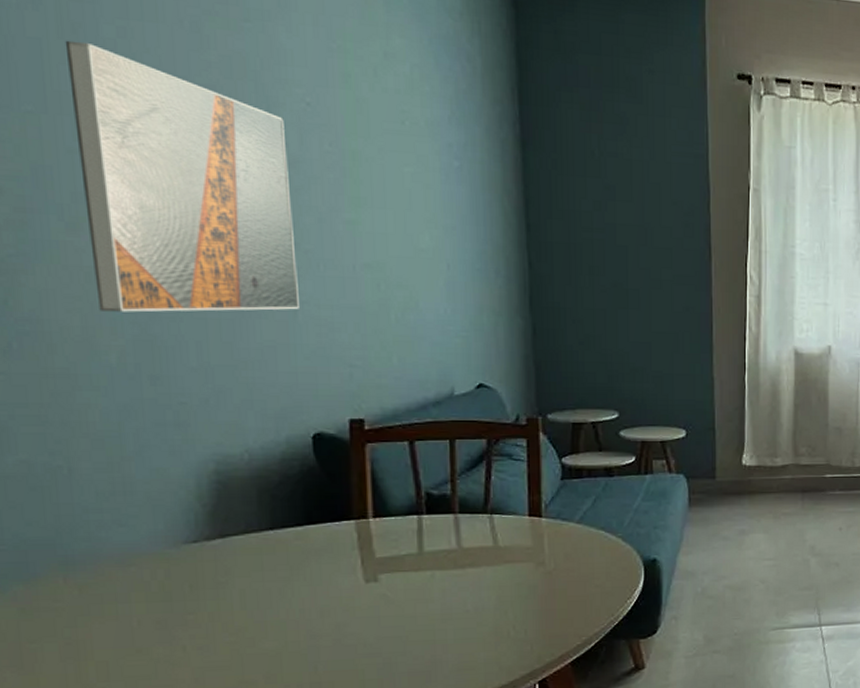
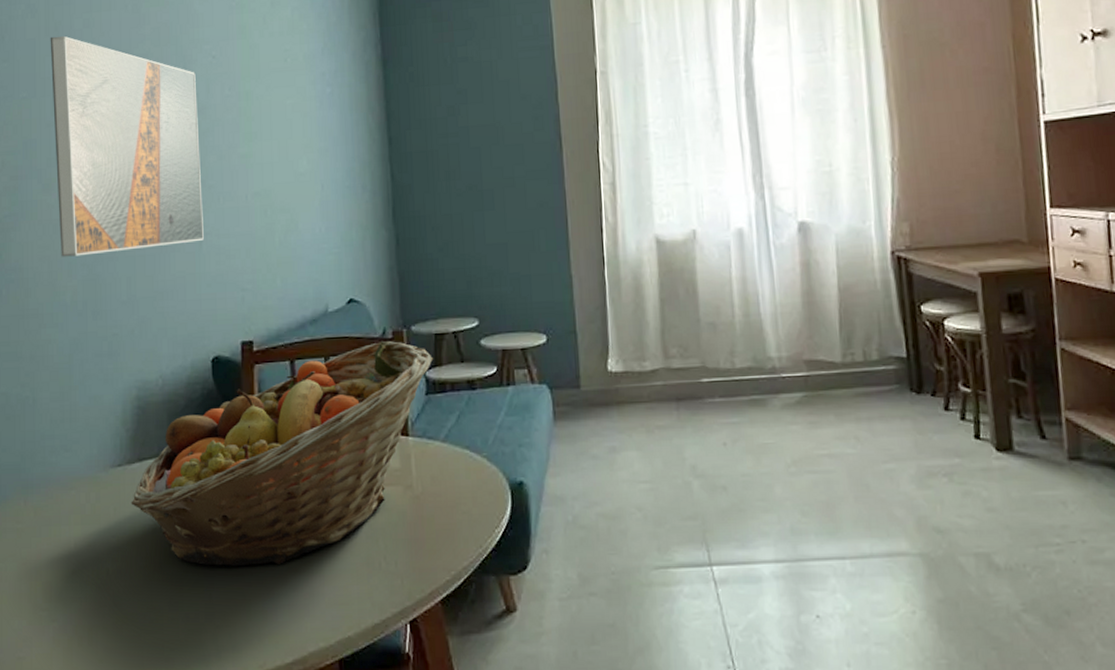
fruit basket: none [212,426,571,640] -> present [131,340,434,567]

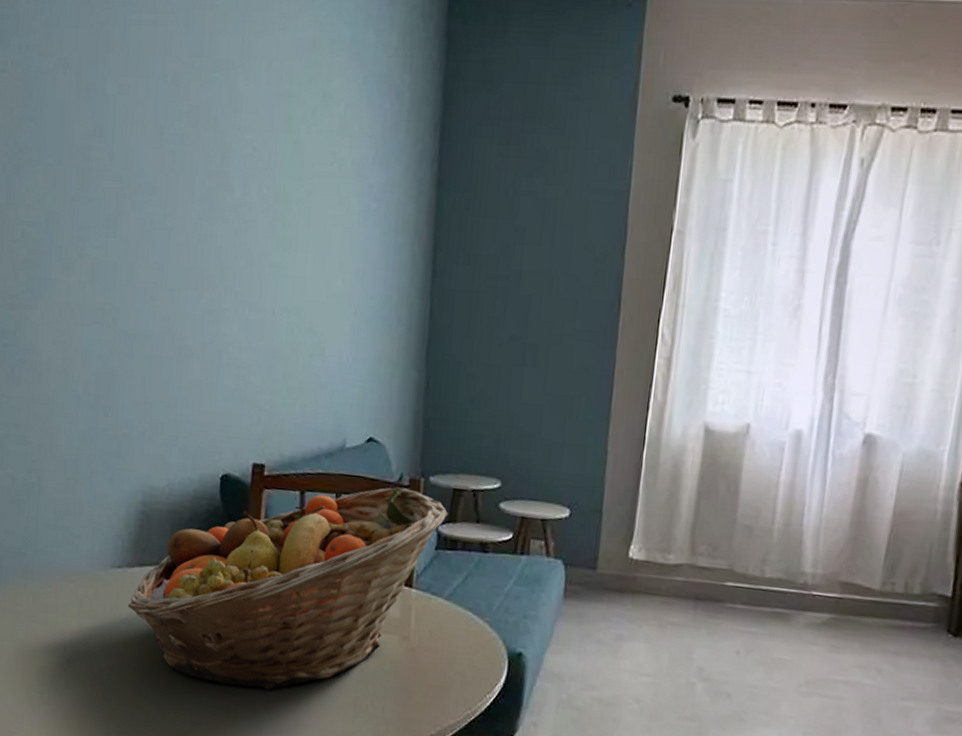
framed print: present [50,35,204,257] -> none [76,99,233,351]

